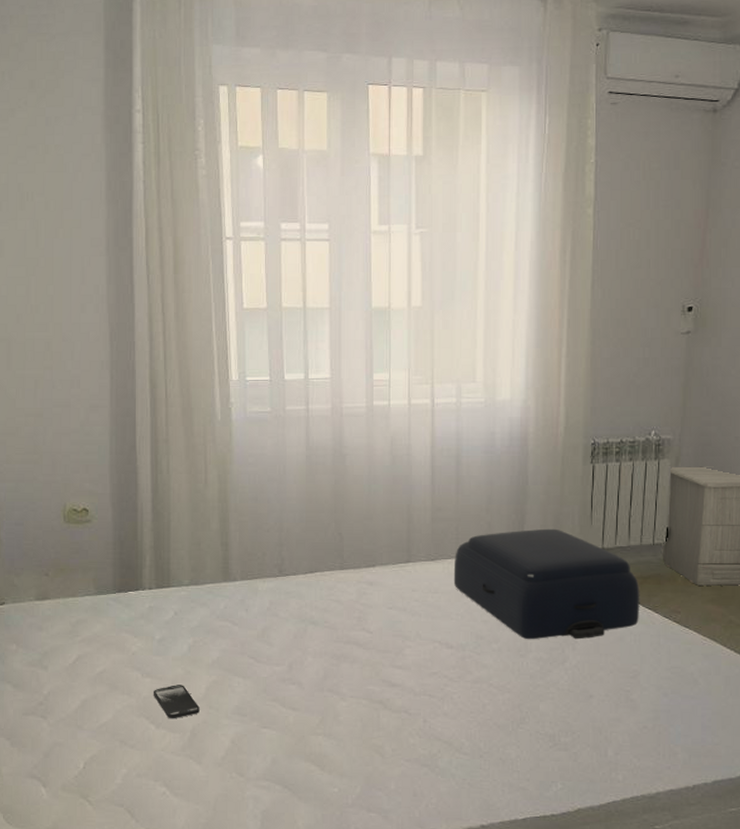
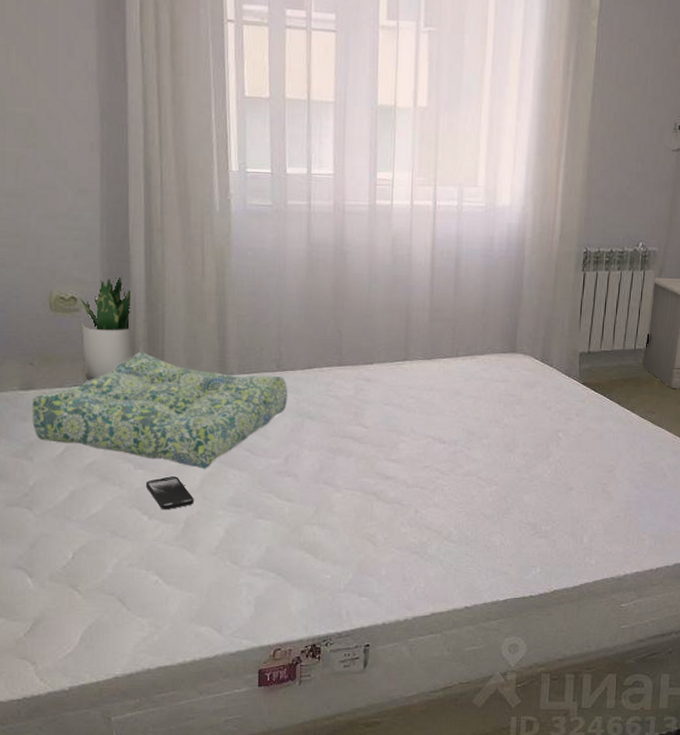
seat cushion: none [47,560,291,677] -> present [32,352,288,469]
planter: none [91,486,151,590] -> present [80,275,144,381]
suitcase: present [453,528,640,640] -> none [448,331,621,436]

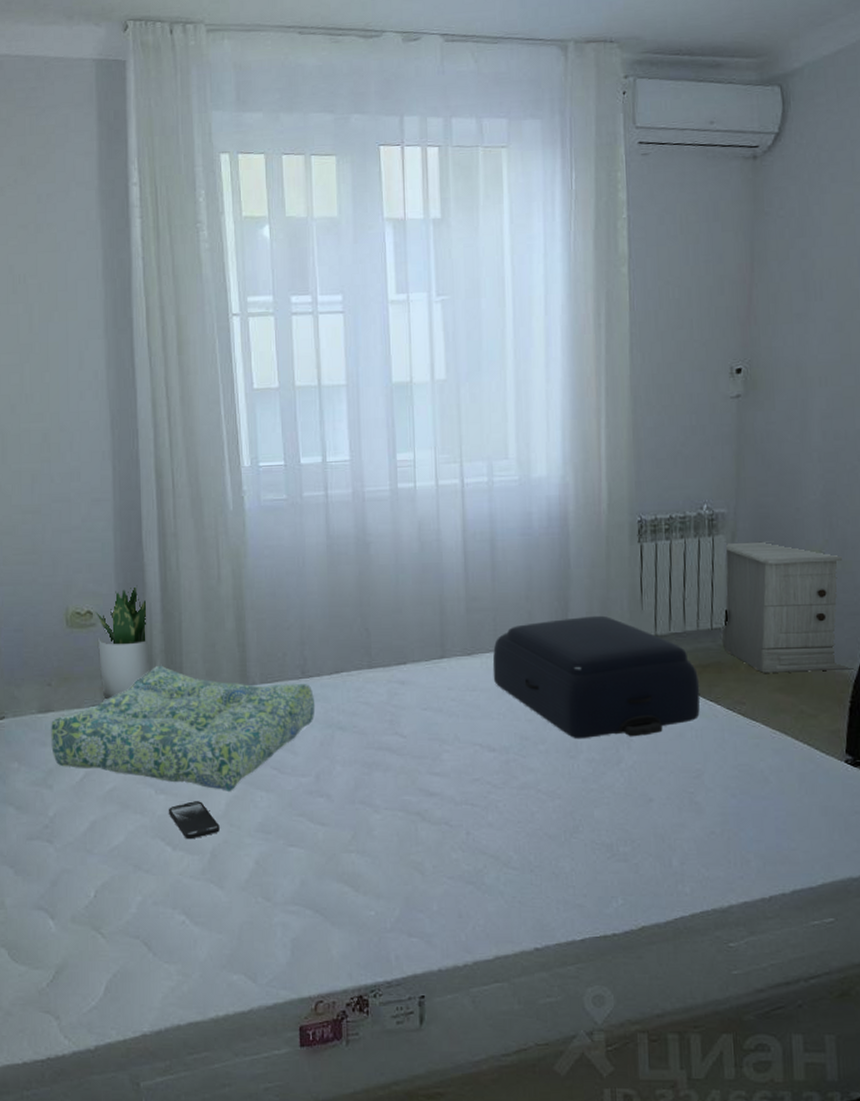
suitcase: none [448,331,621,436] -> present [492,615,701,739]

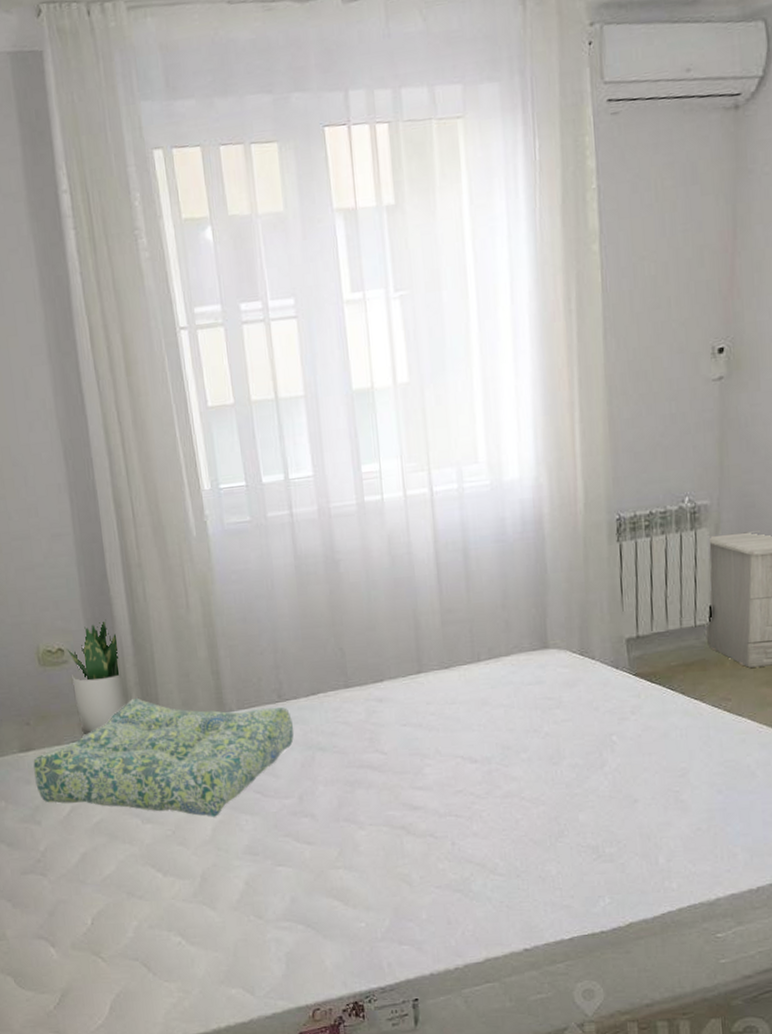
smartphone: present [169,801,220,840] -> none [156,828,208,865]
suitcase: present [492,615,701,739] -> none [470,619,685,746]

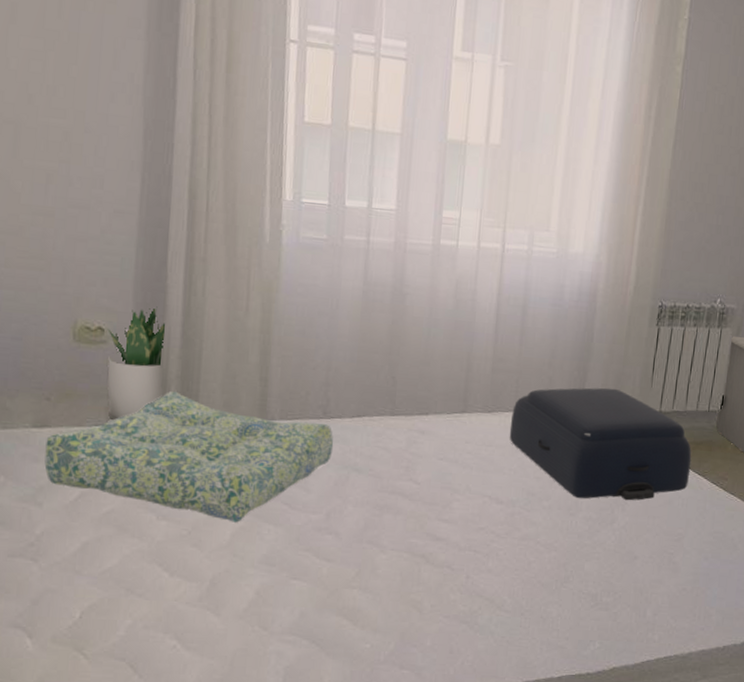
suitcase: none [470,619,685,746] -> present [509,387,692,501]

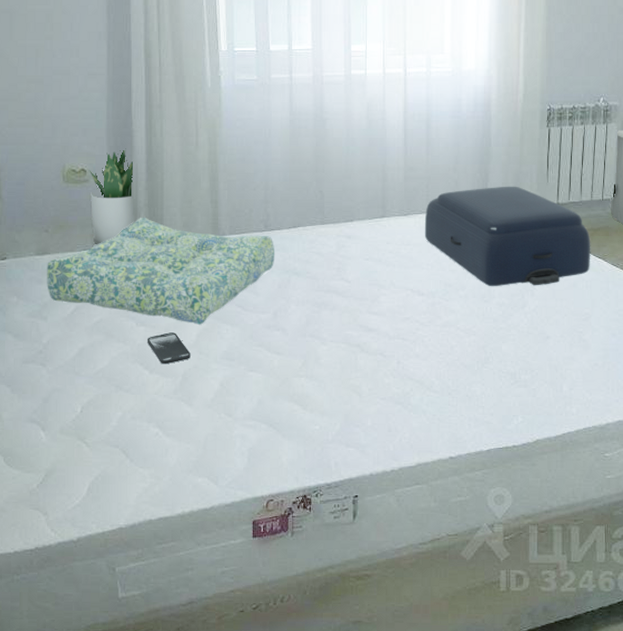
smartphone: none [169,529,222,567] -> present [148,332,191,365]

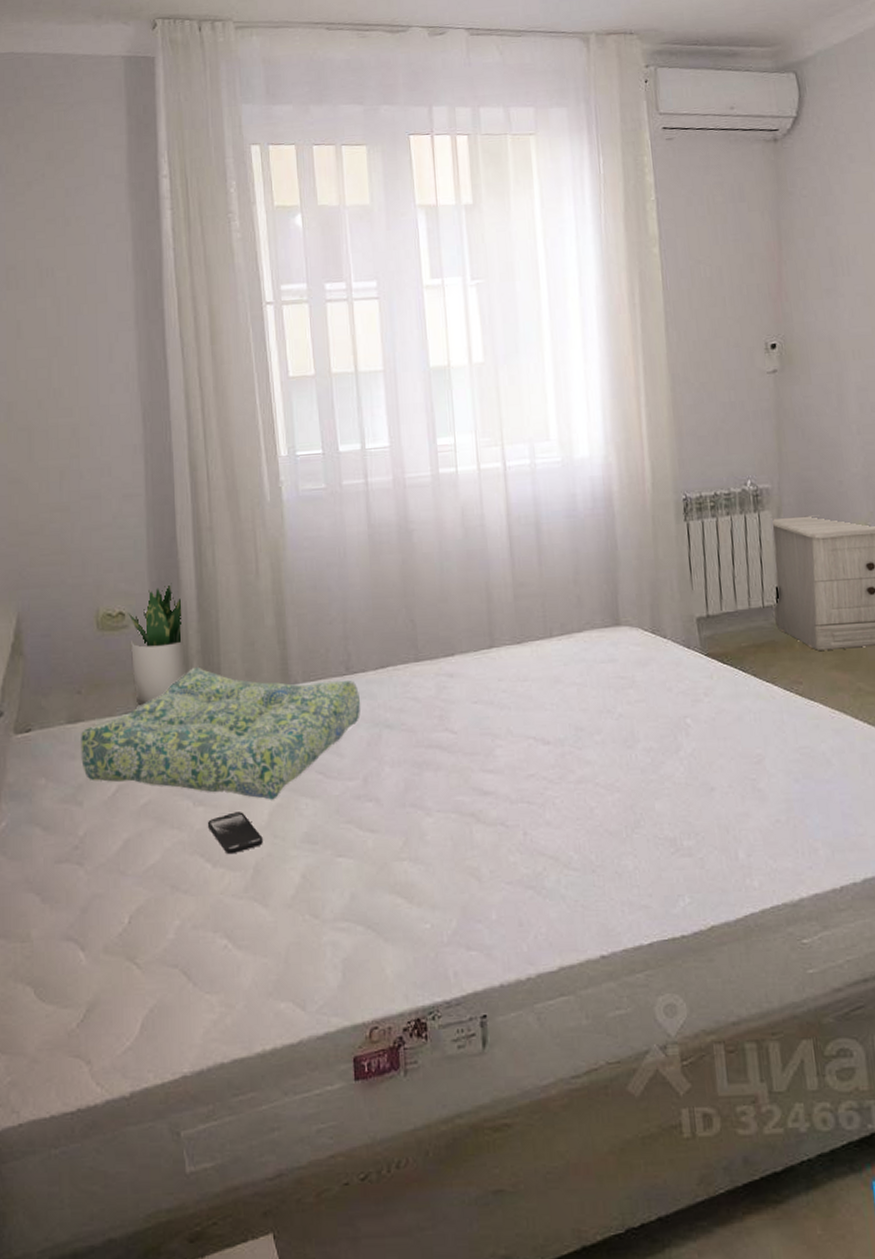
suitcase: present [424,186,591,287] -> none [543,597,757,728]

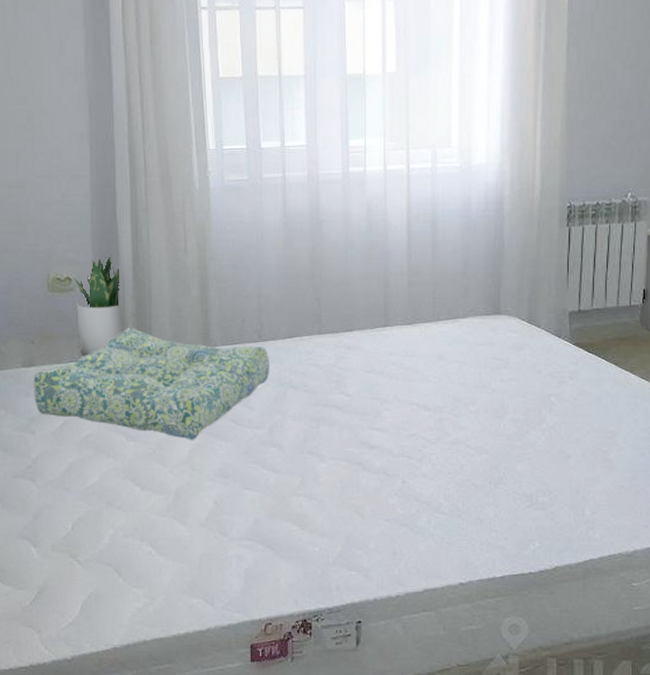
smartphone: present [208,812,263,855] -> none [138,448,183,481]

